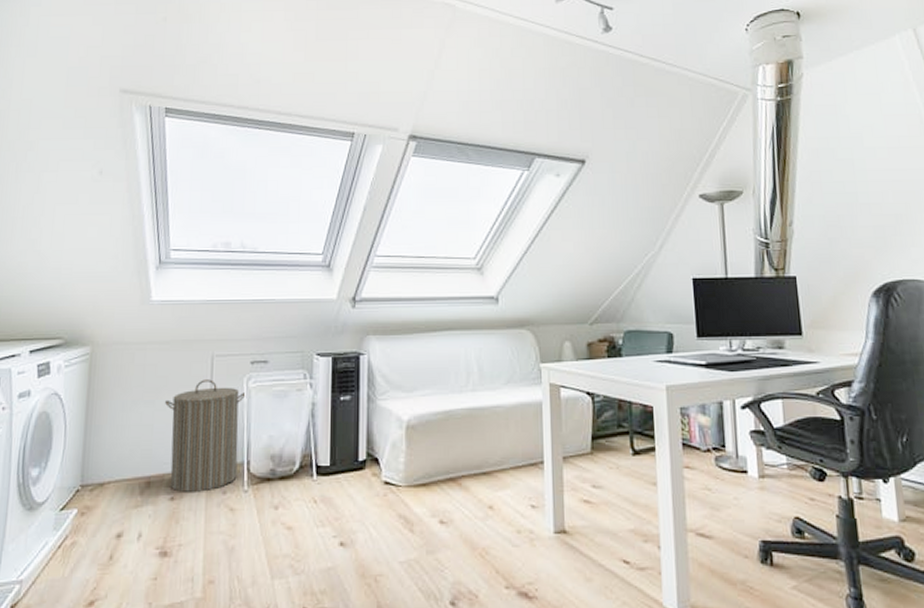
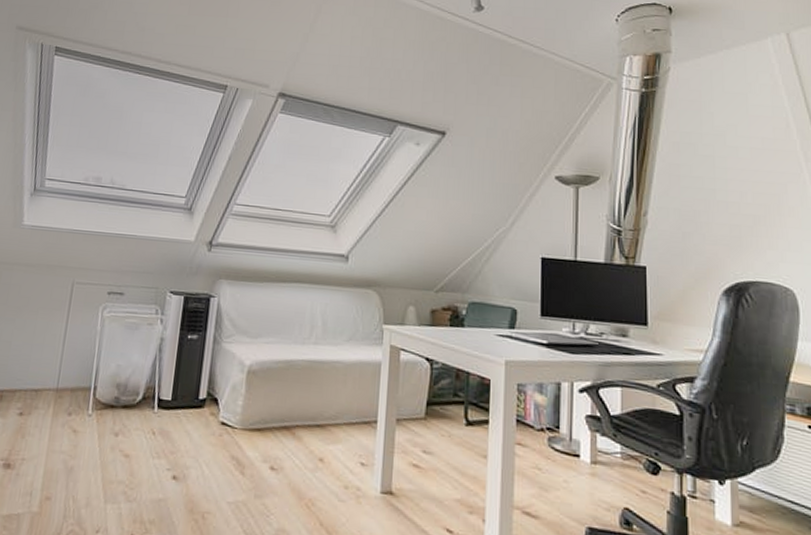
laundry hamper: present [165,379,246,492] -> none [20,304,100,411]

